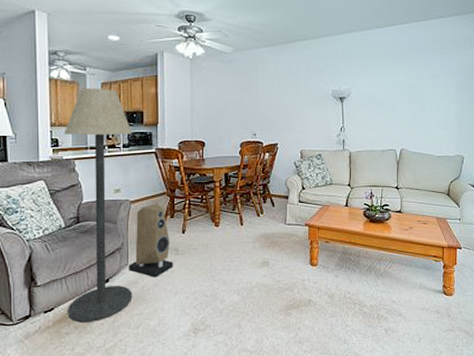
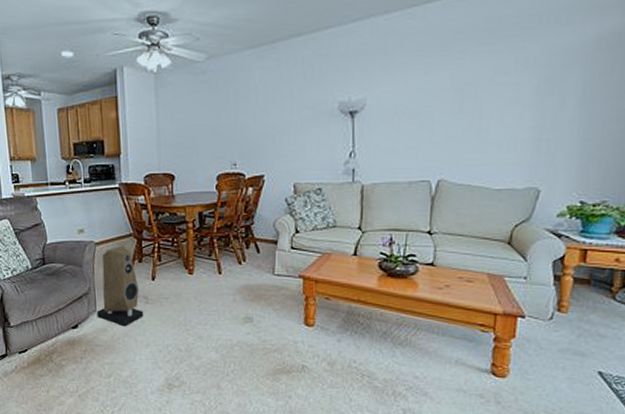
floor lamp: present [63,88,133,323] -> none [23,115,103,367]

